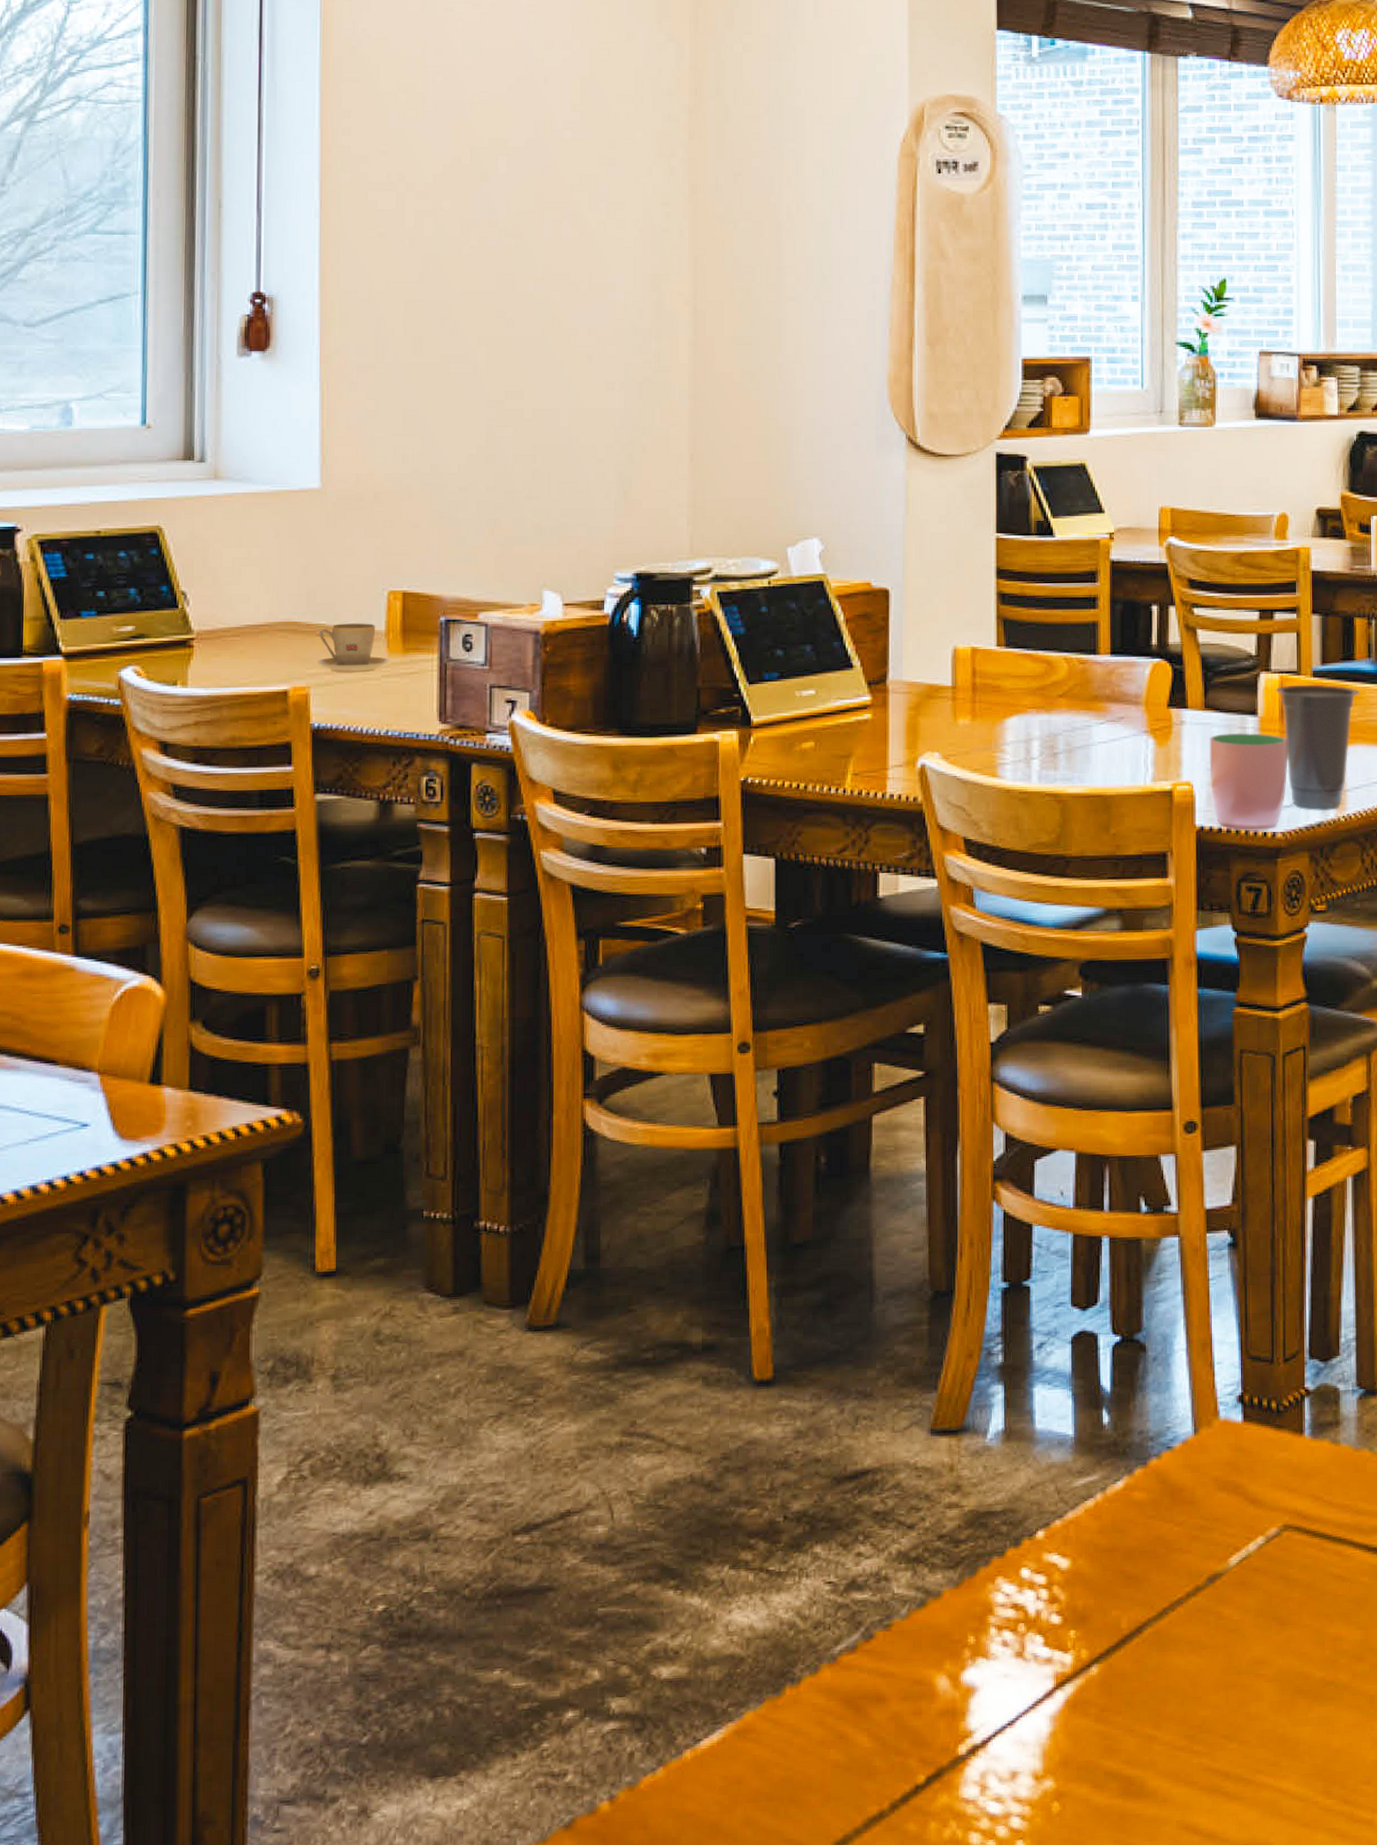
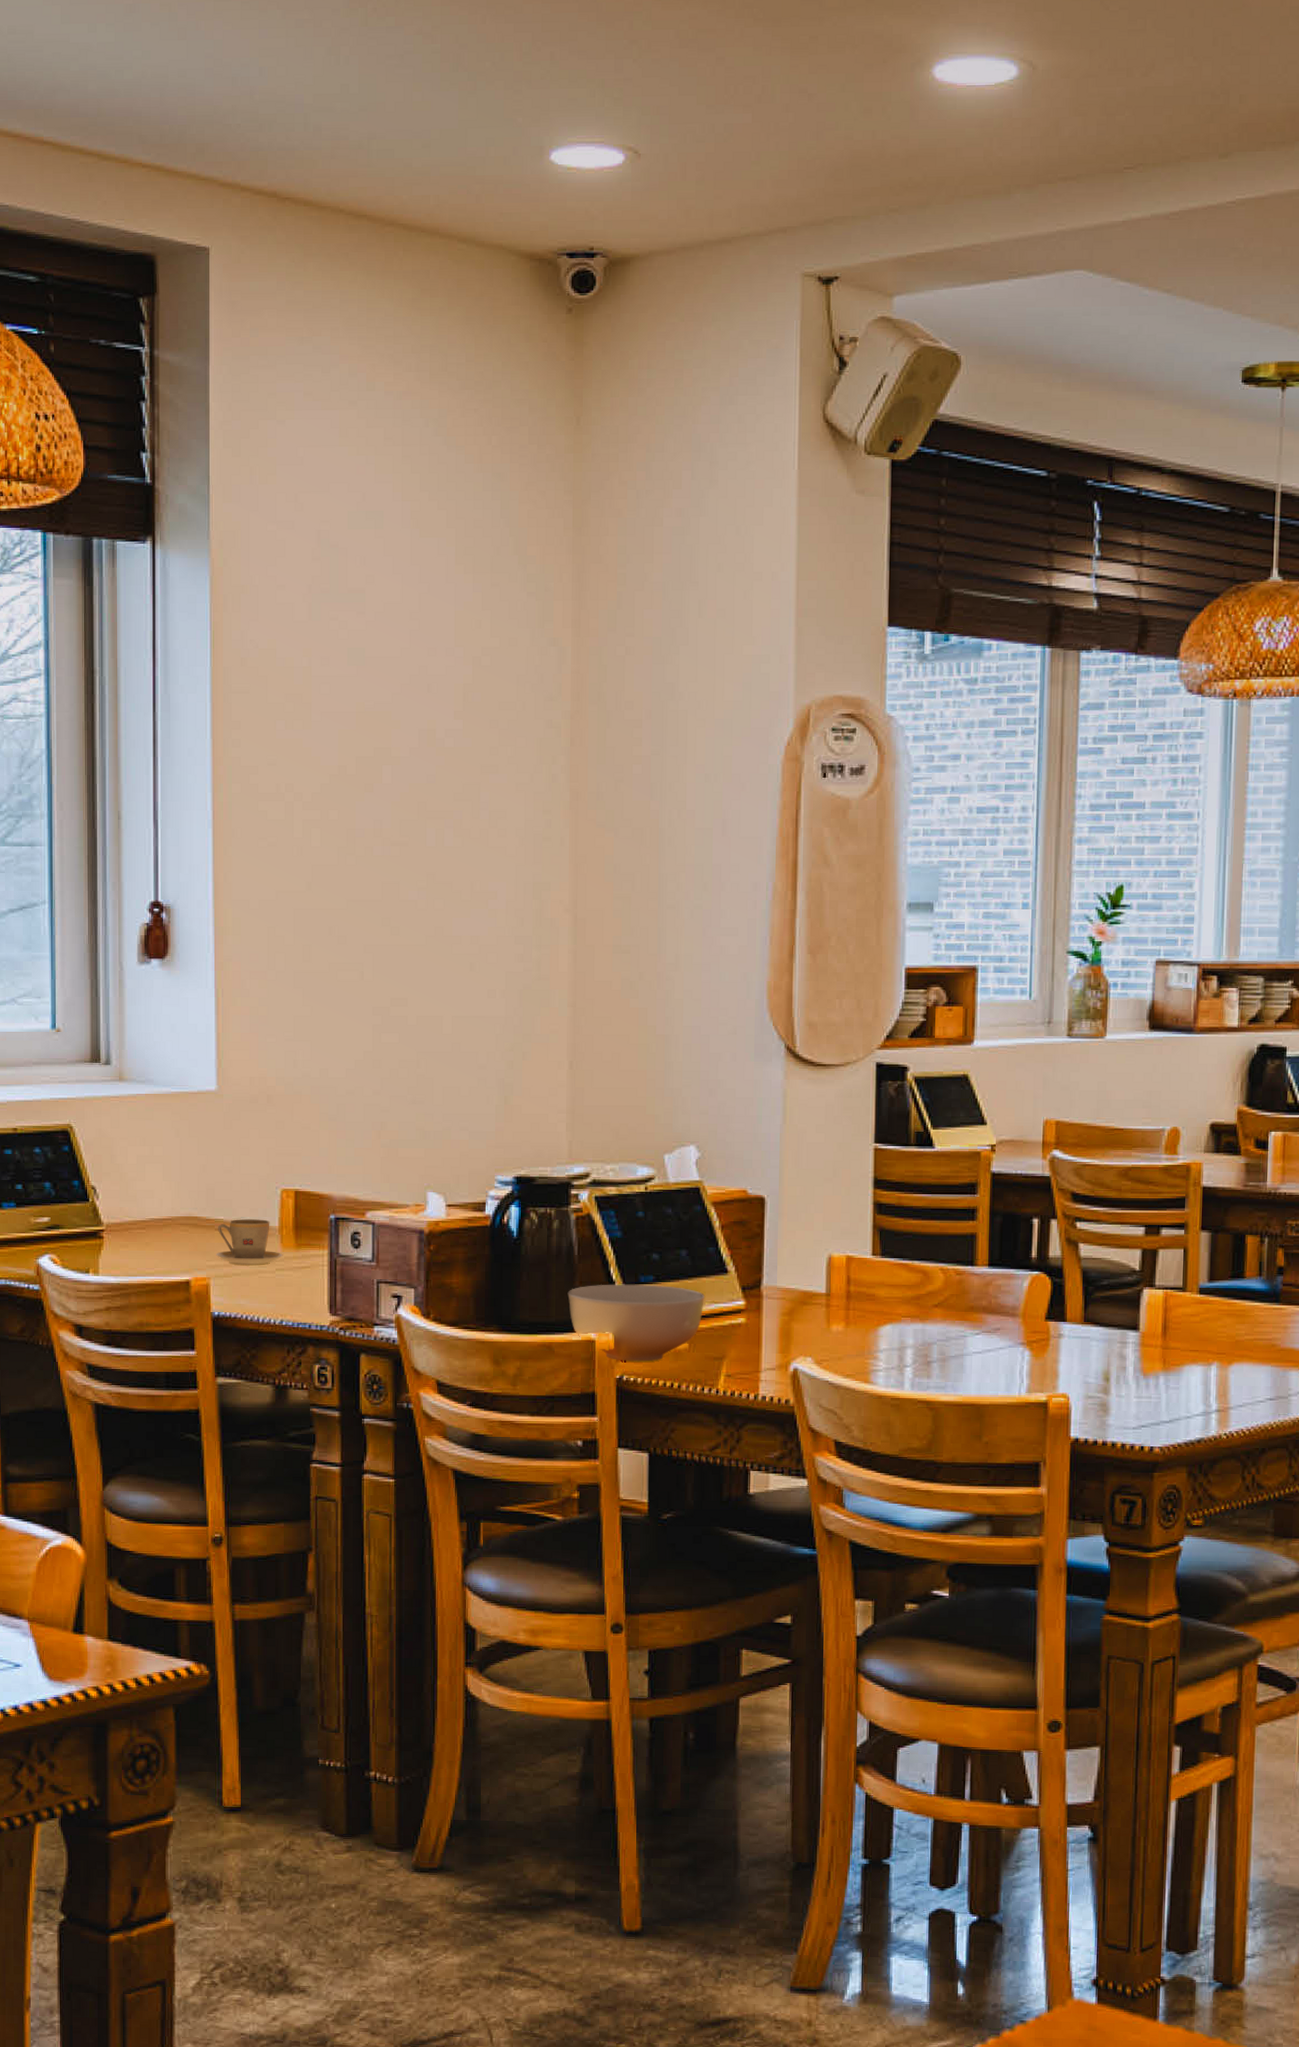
bowl: none [690,682,830,763] -> present [567,1284,705,1362]
cup: present [1209,732,1288,832] -> none [1086,1347,1170,1445]
cup: present [1276,684,1359,812] -> none [1159,1301,1248,1428]

